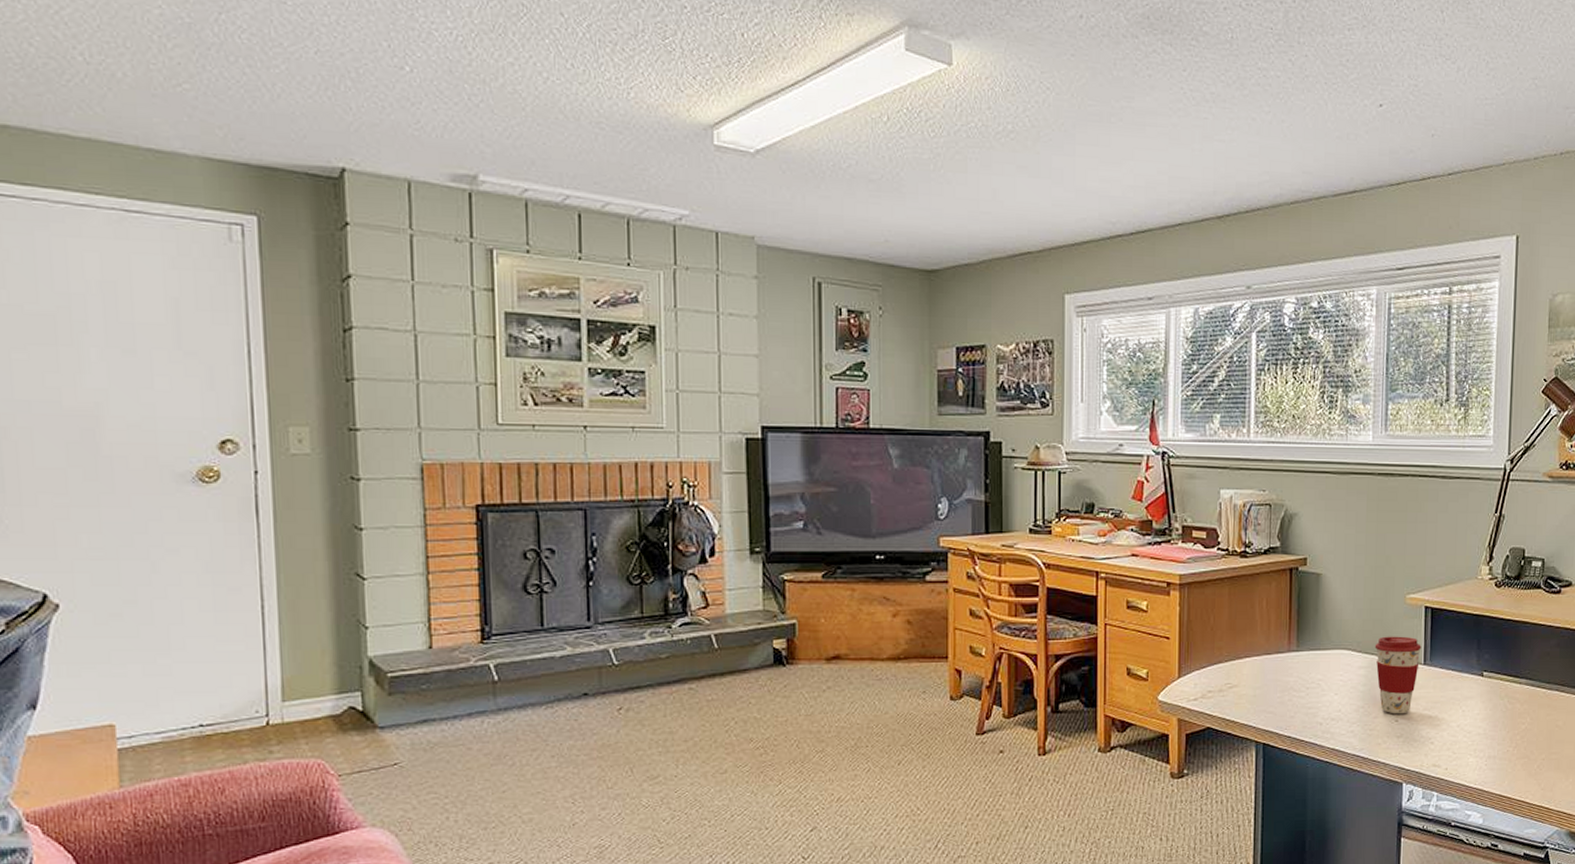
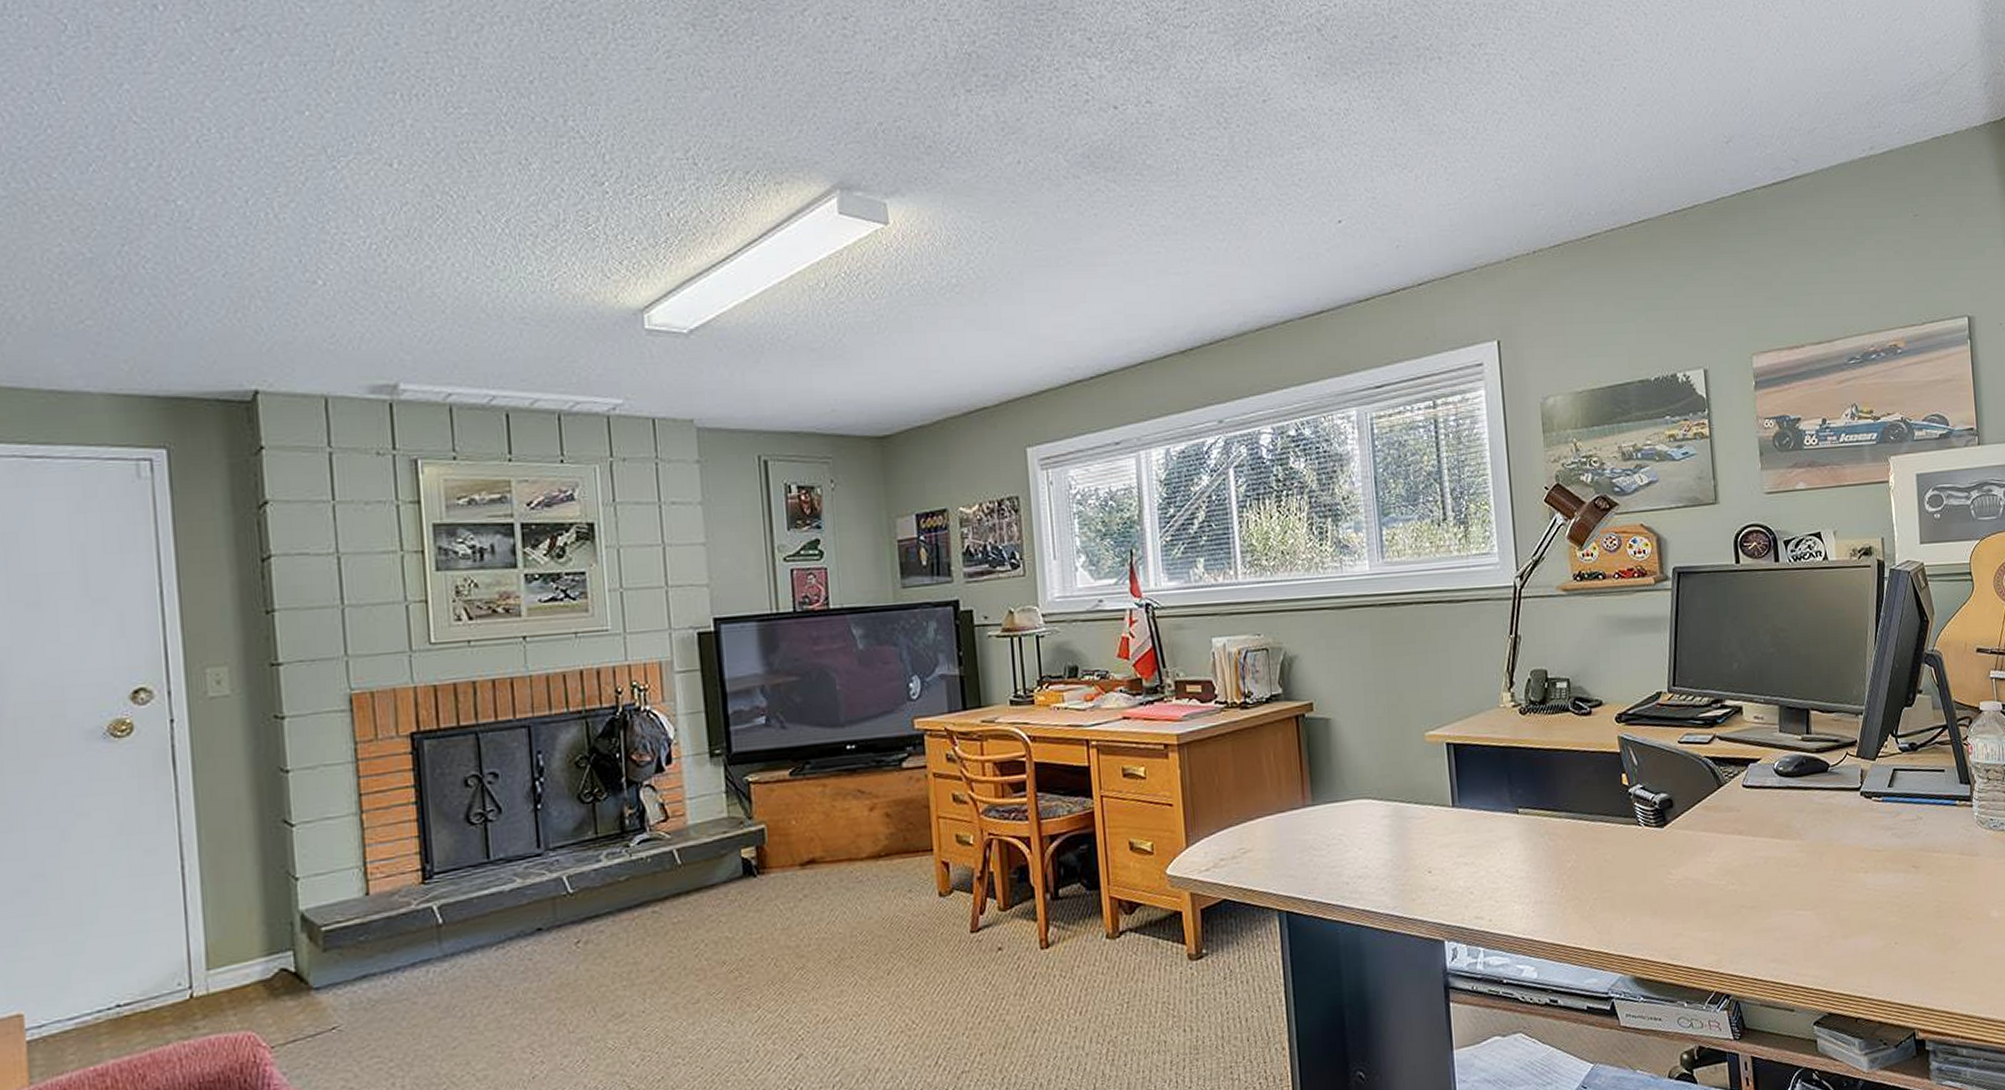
coffee cup: present [1374,636,1421,714] -> none [1396,778,1448,865]

